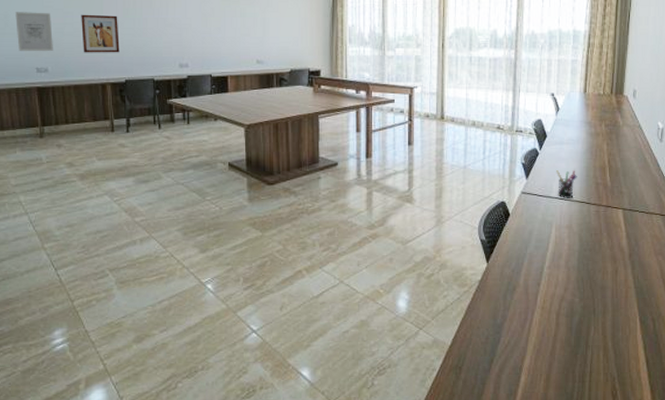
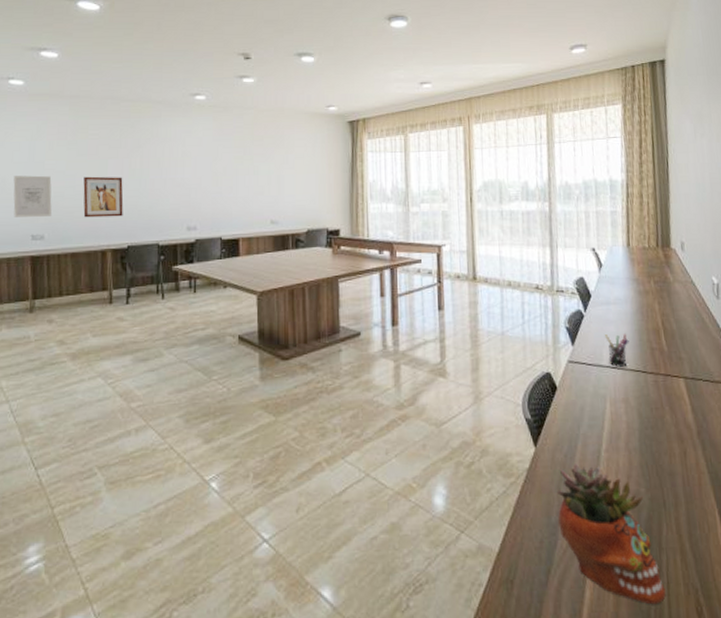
succulent planter: none [503,278,588,388] -> present [558,464,666,605]

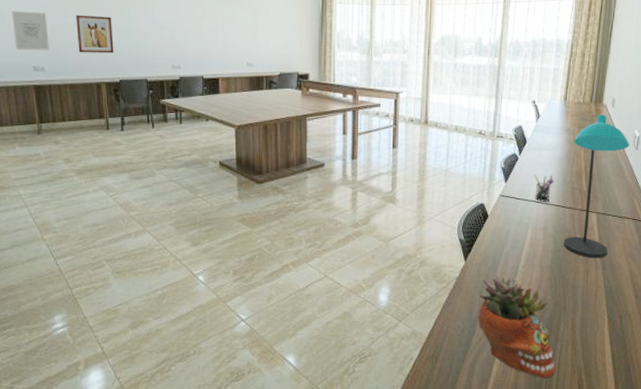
desk lamp: none [645,260,710,436] -> present [564,114,630,258]

